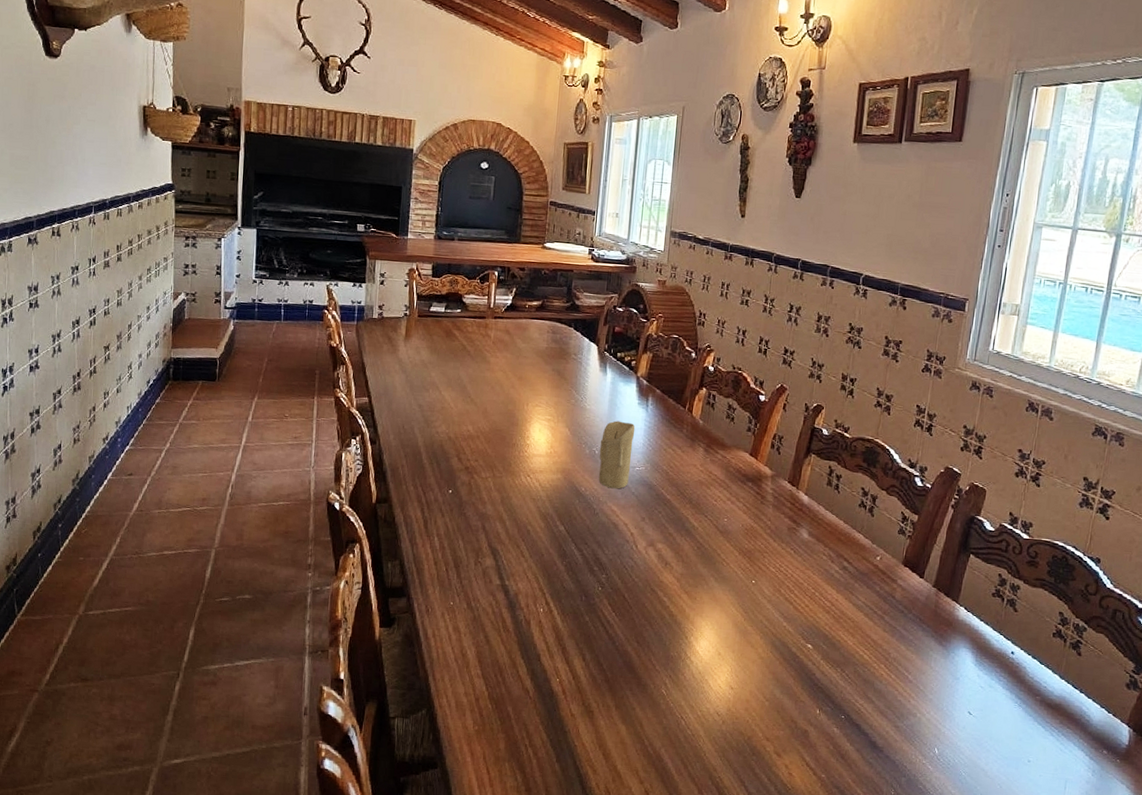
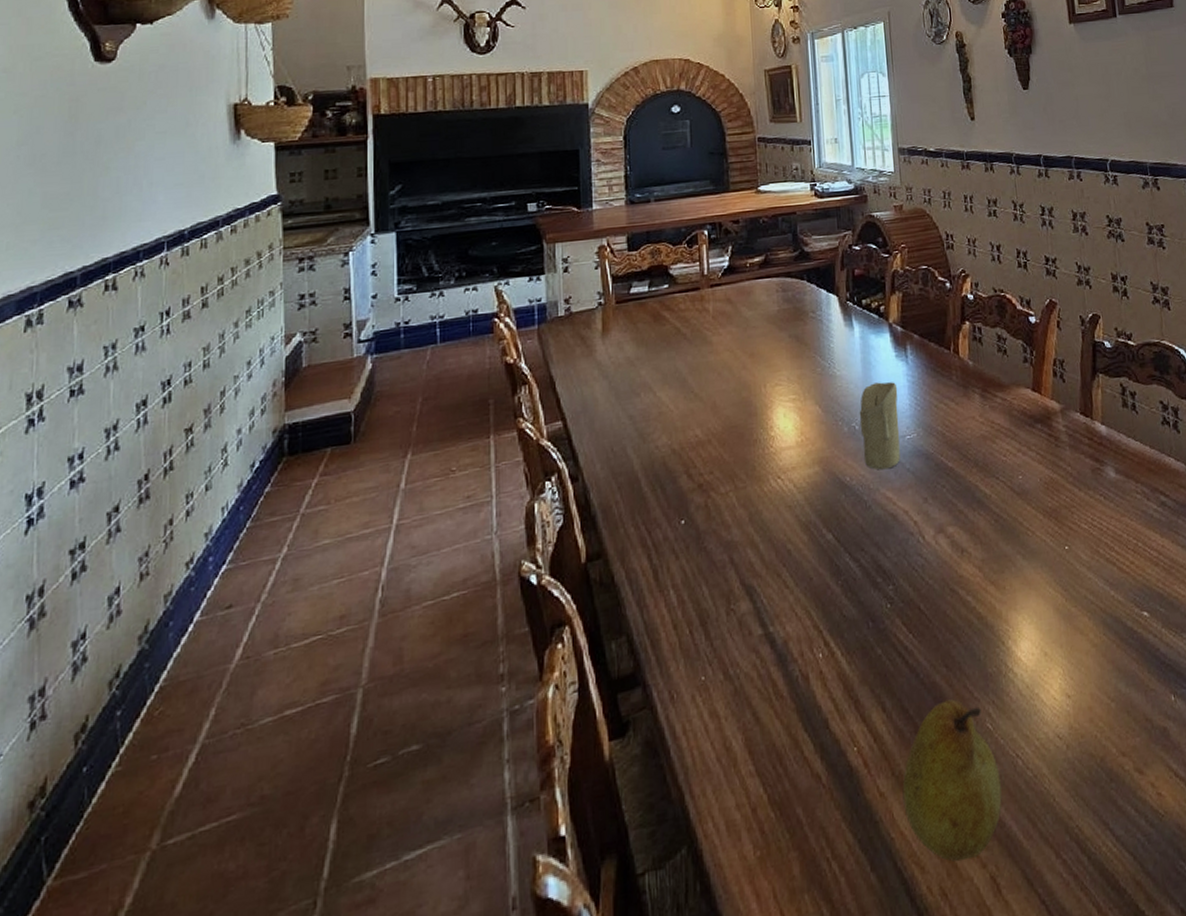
fruit: none [587,665,666,775] -> present [902,699,1003,862]

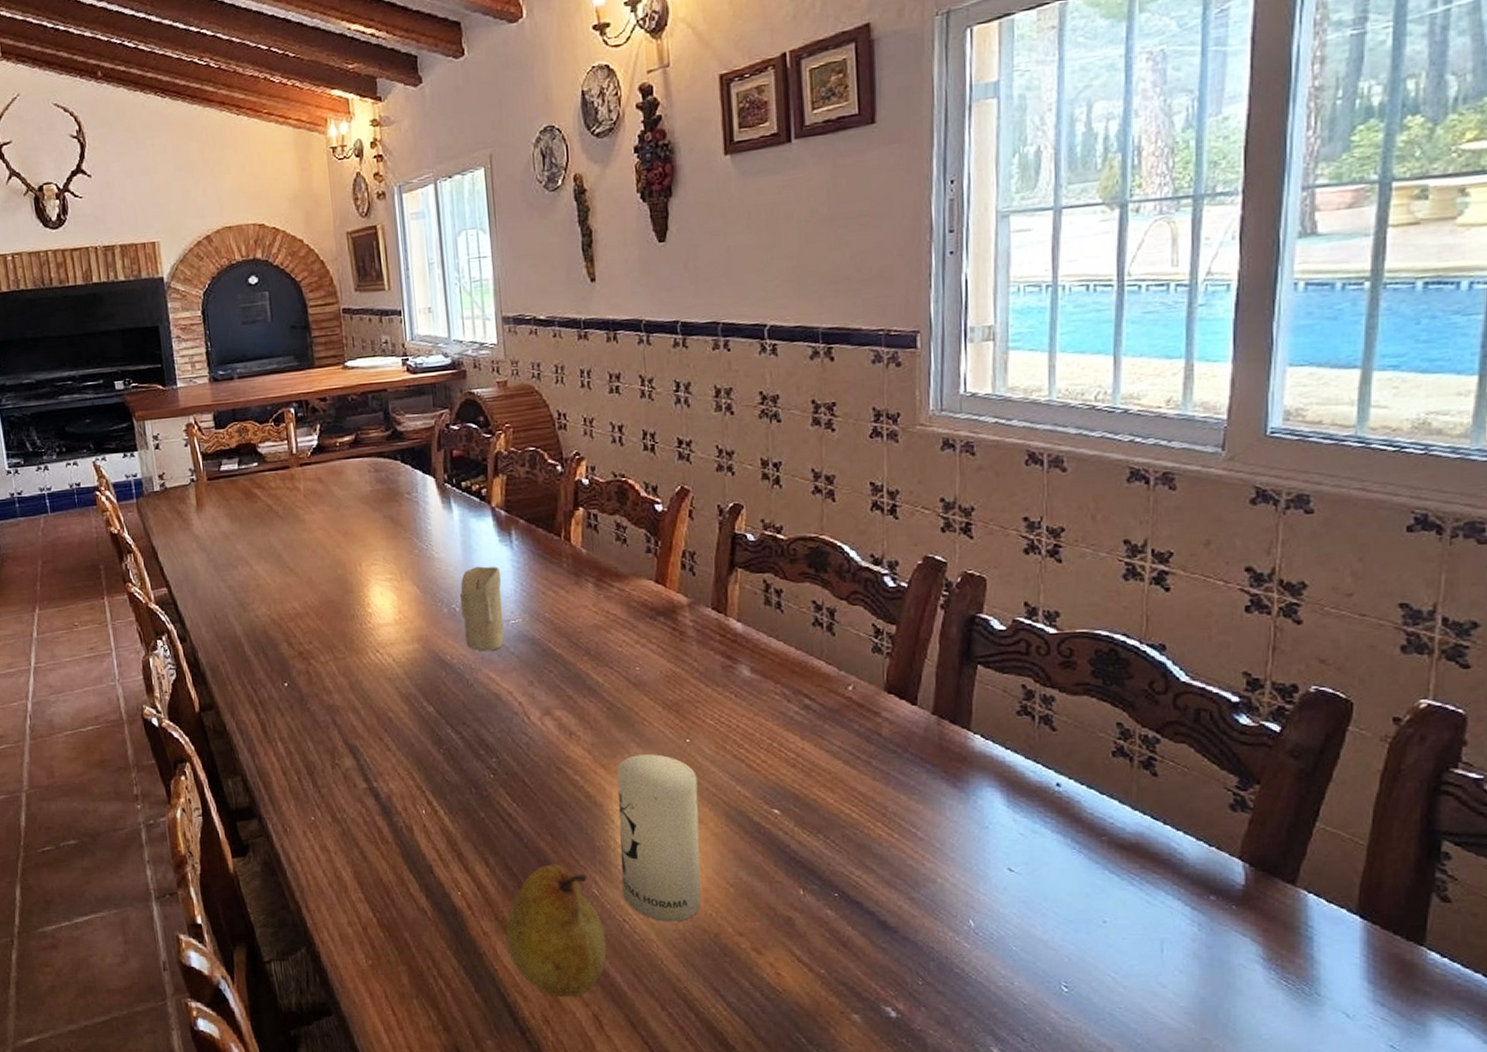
candle: none [1005,564,1087,751] -> present [617,754,701,922]

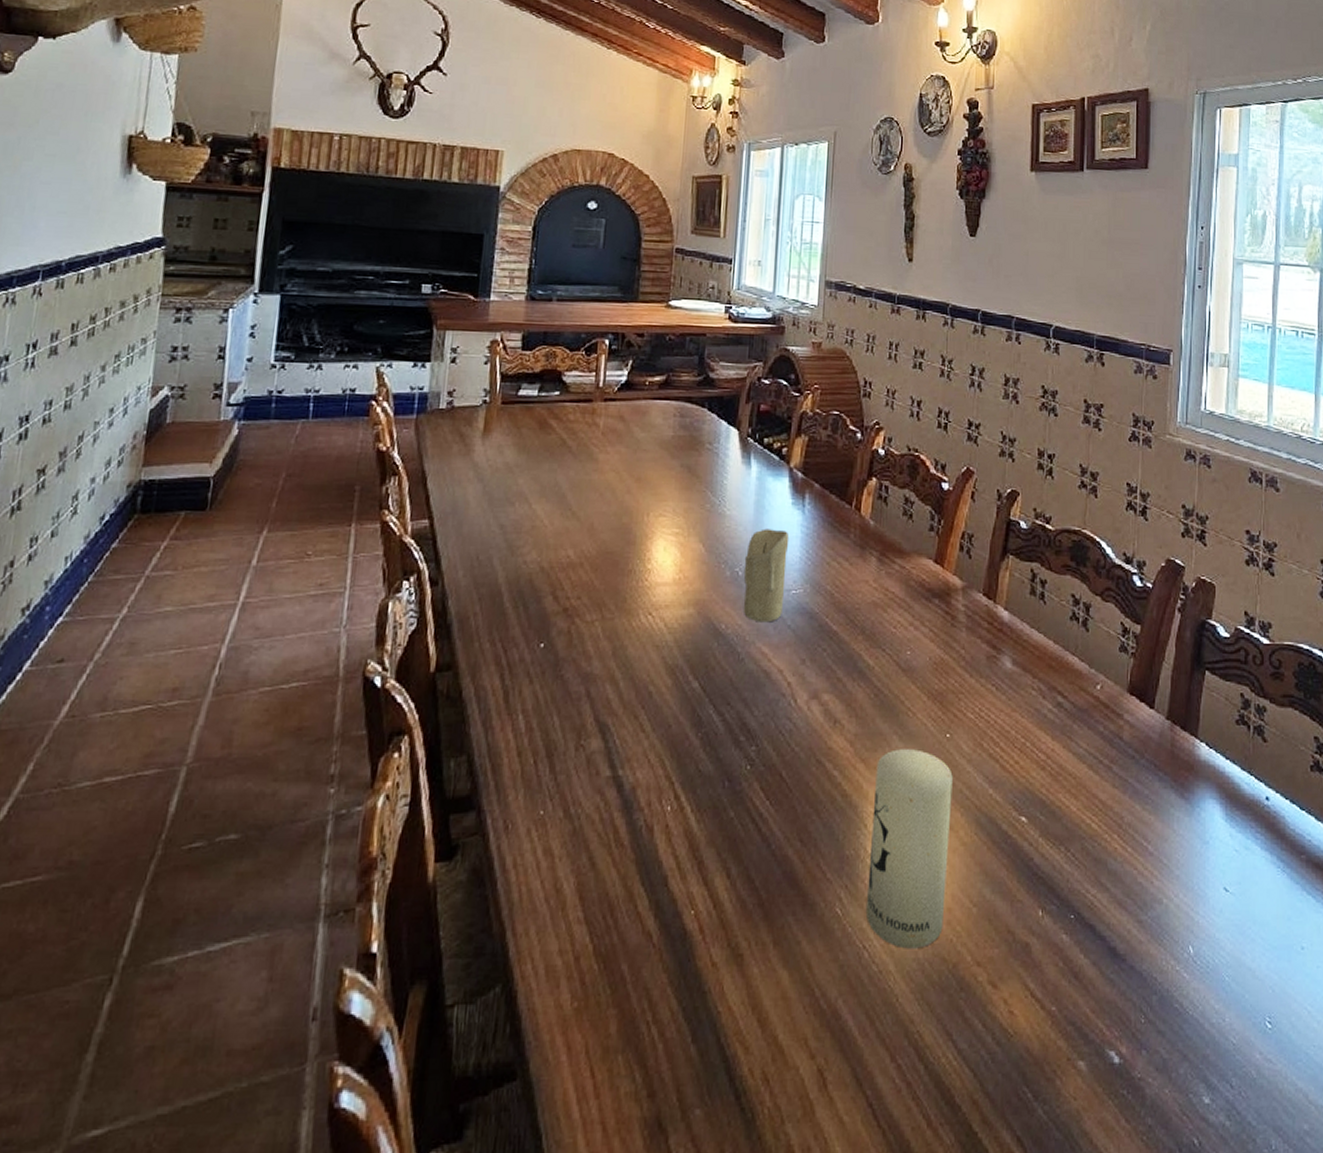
fruit: present [505,864,608,998] -> none [735,877,843,1048]

